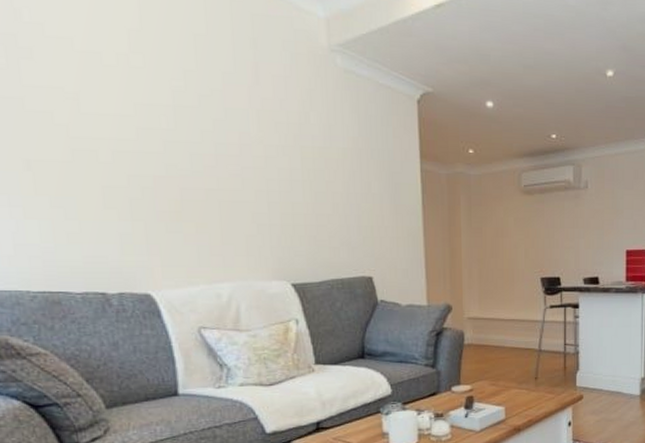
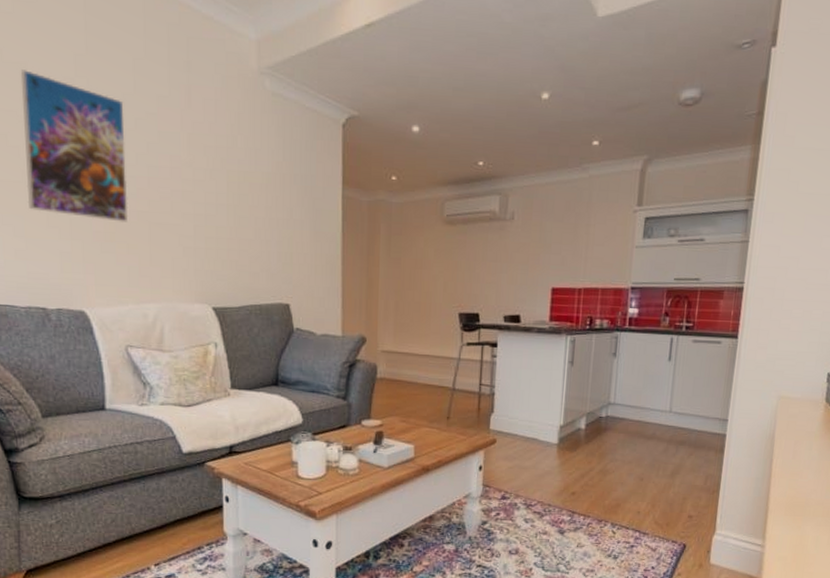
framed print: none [66,45,196,201] -> present [20,70,129,222]

